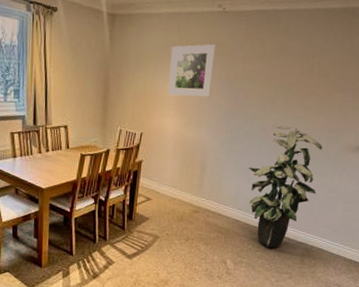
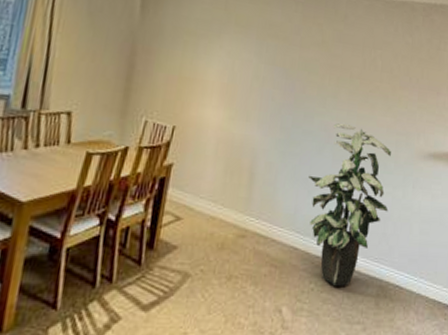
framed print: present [168,44,217,97] -> none [210,22,270,86]

